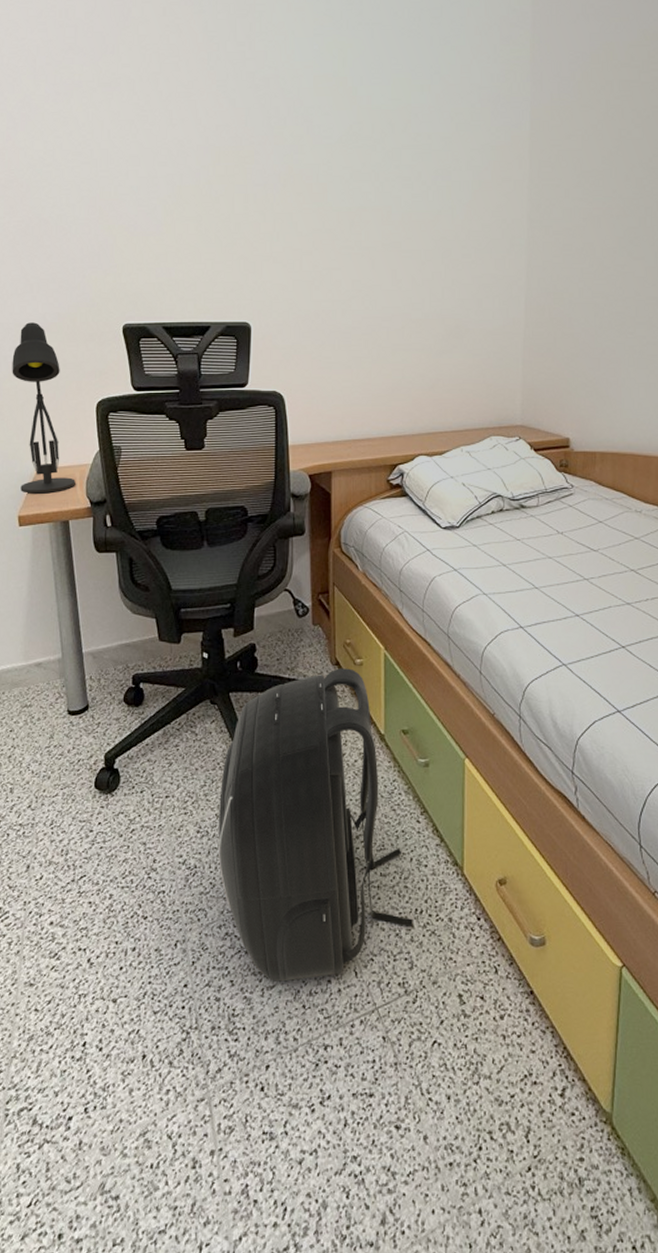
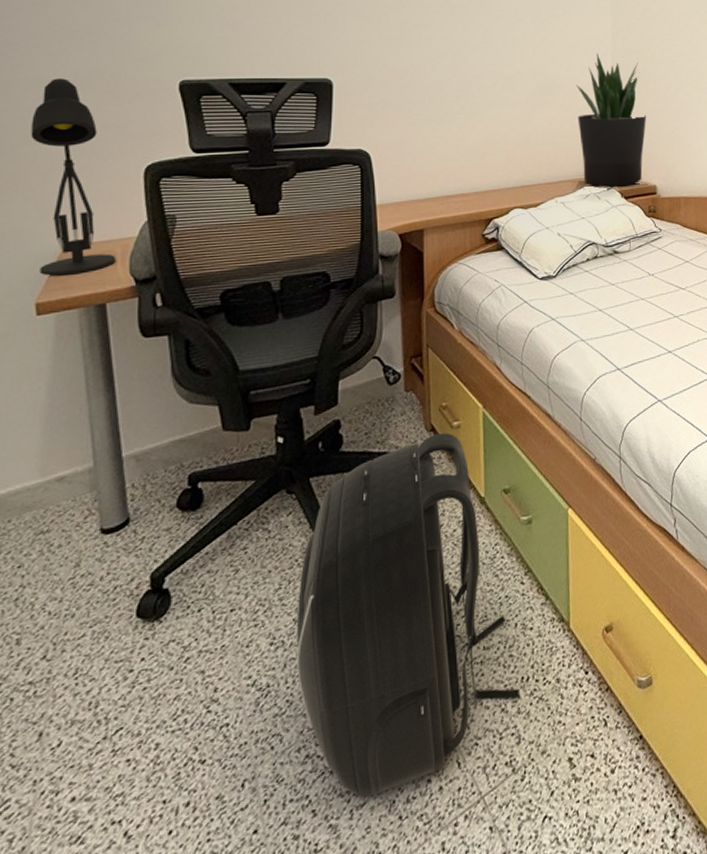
planter: none [486,294,562,438] -> present [576,53,647,187]

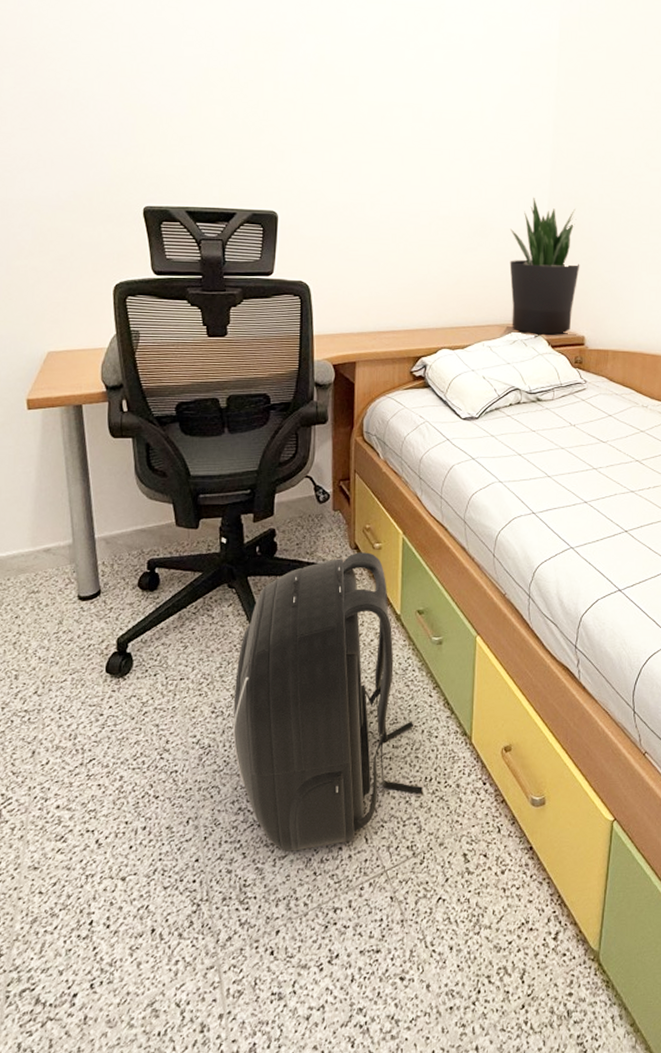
desk lamp: present [30,78,116,276] -> none [21,199,90,377]

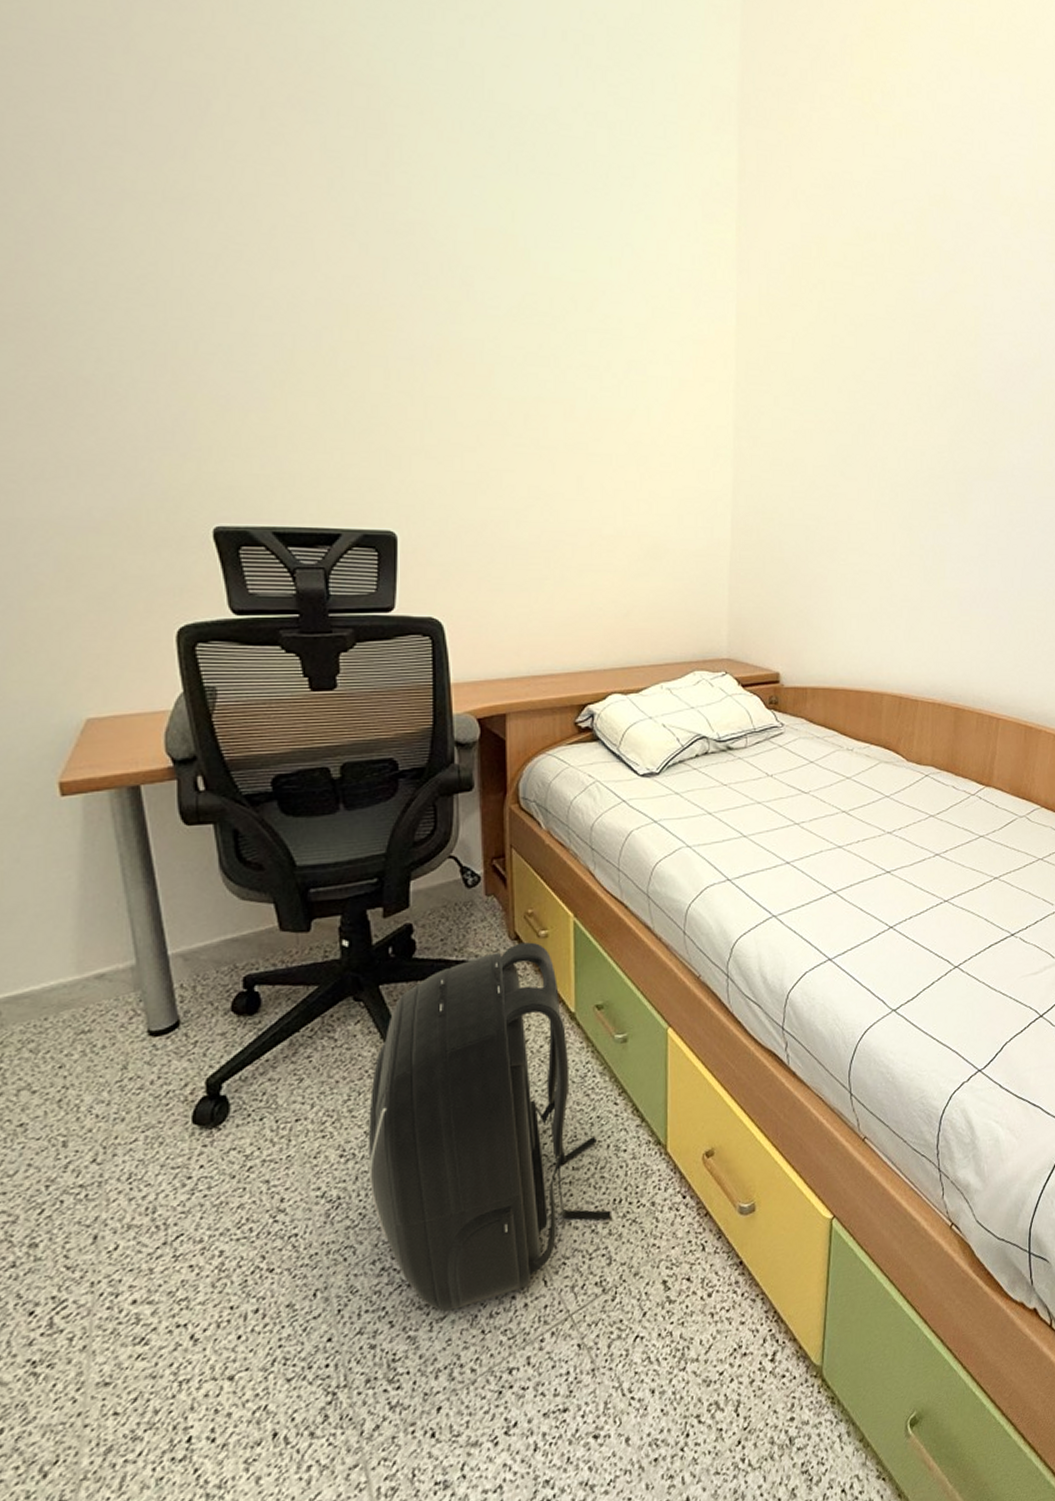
planter: present [509,197,580,335] -> none [688,511,771,673]

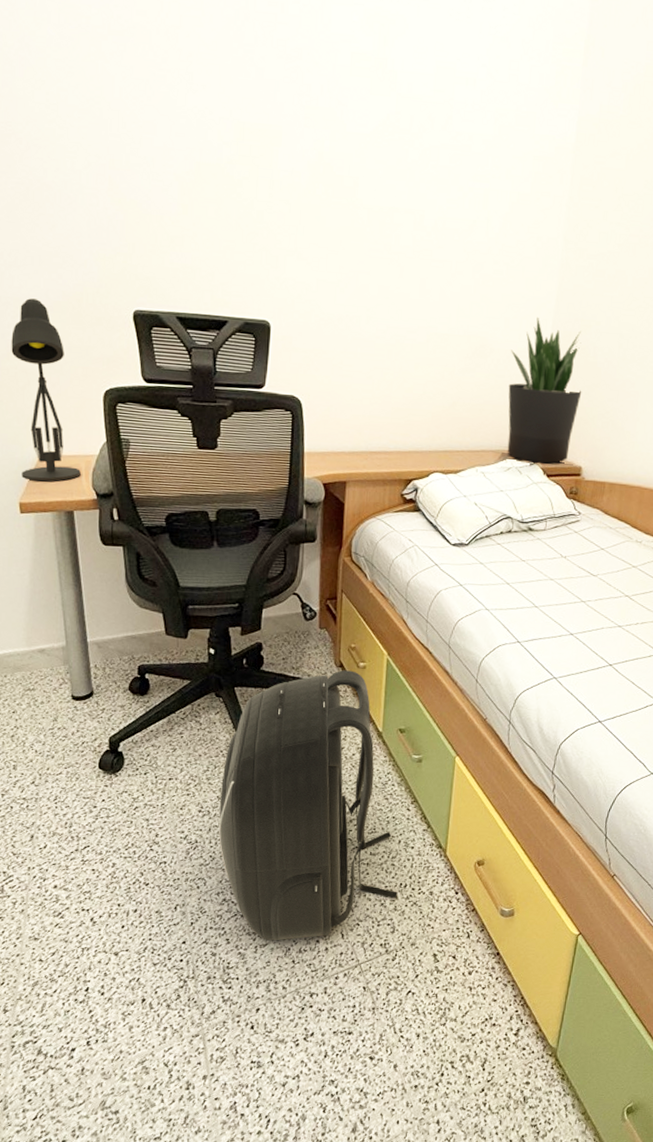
desk lamp: none [39,519,148,752] -> present [11,298,81,482]
planter: none [688,511,771,673] -> present [507,317,582,464]

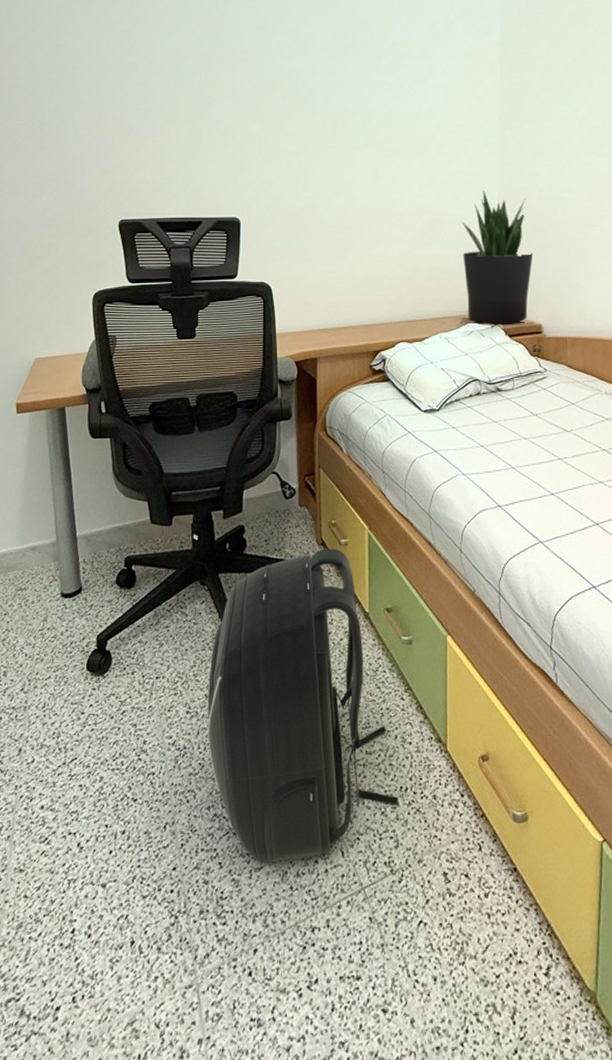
desk lamp: present [11,298,81,482] -> none [12,219,72,382]

